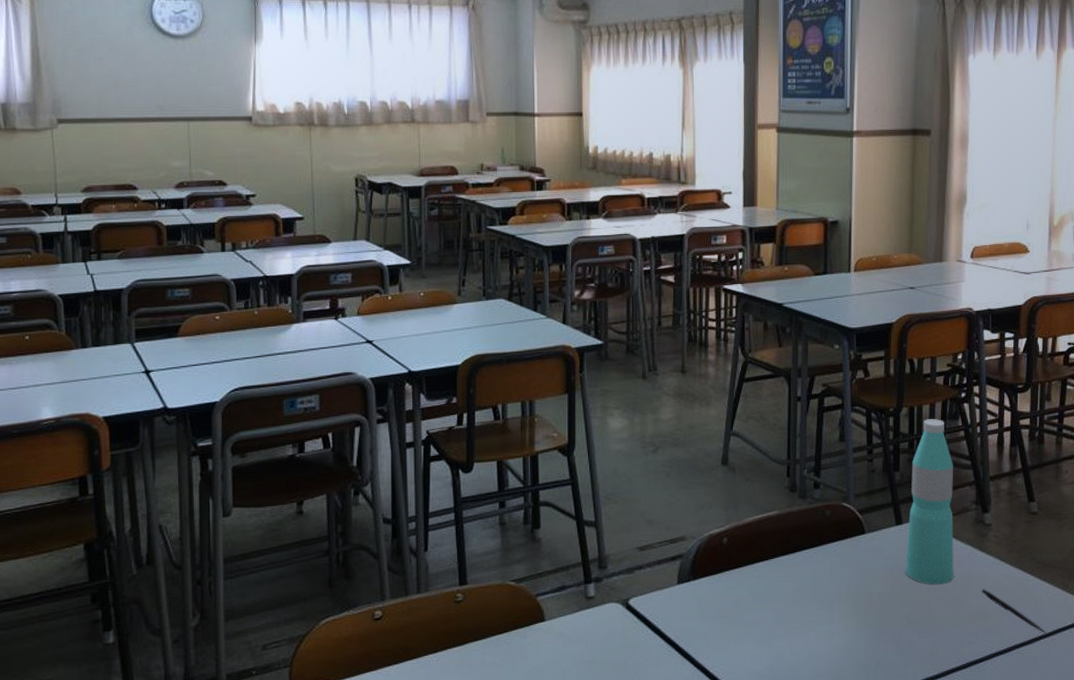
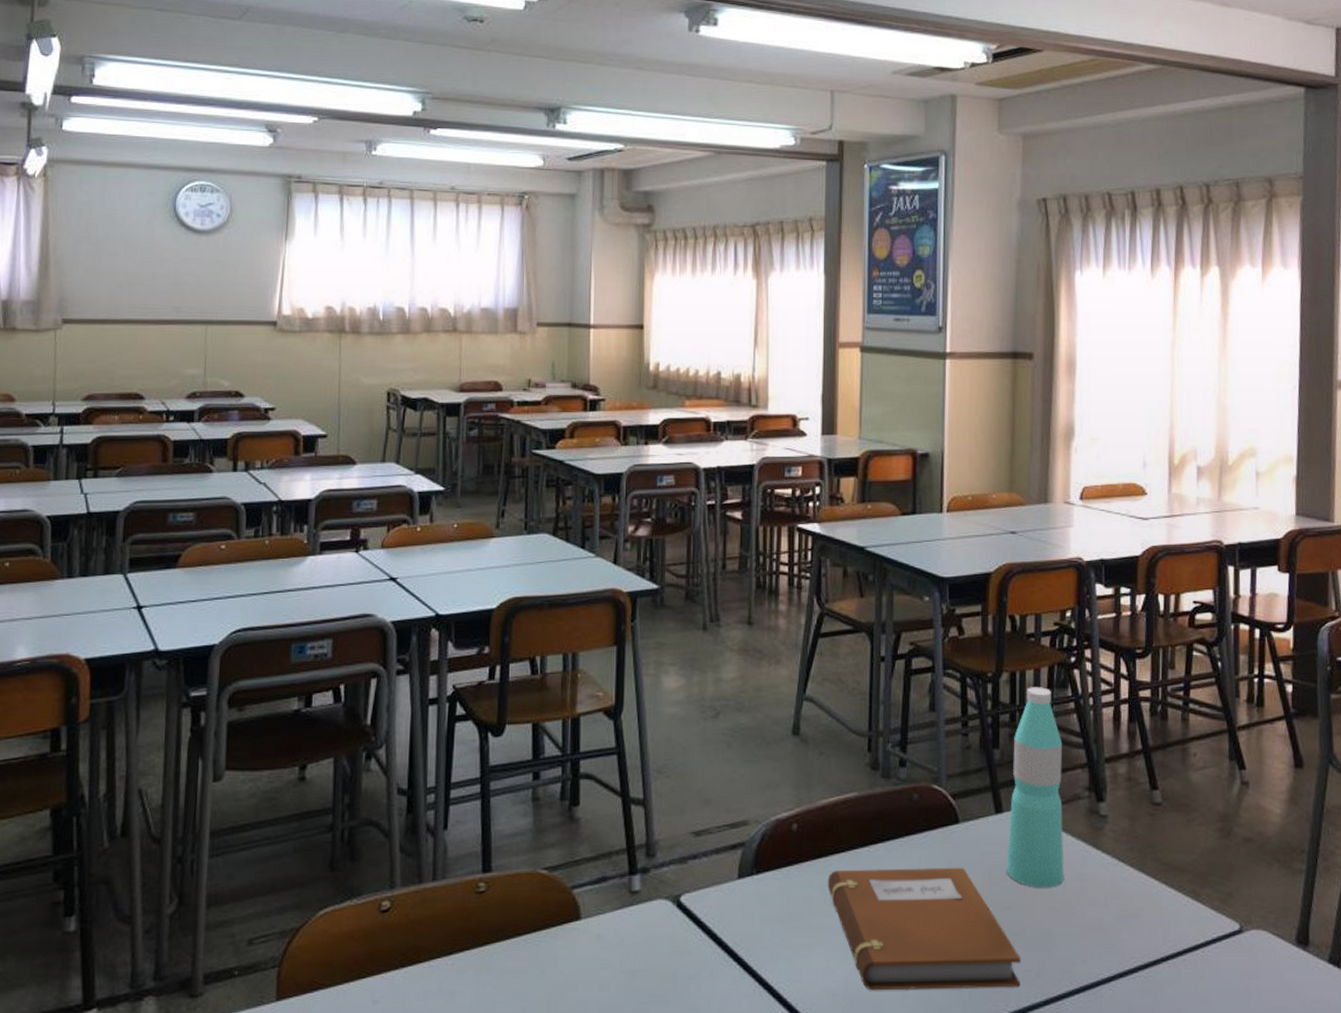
notebook: none [753,569,917,671] -> present [827,867,1021,991]
pen: present [981,589,1047,633] -> none [1096,895,1175,953]

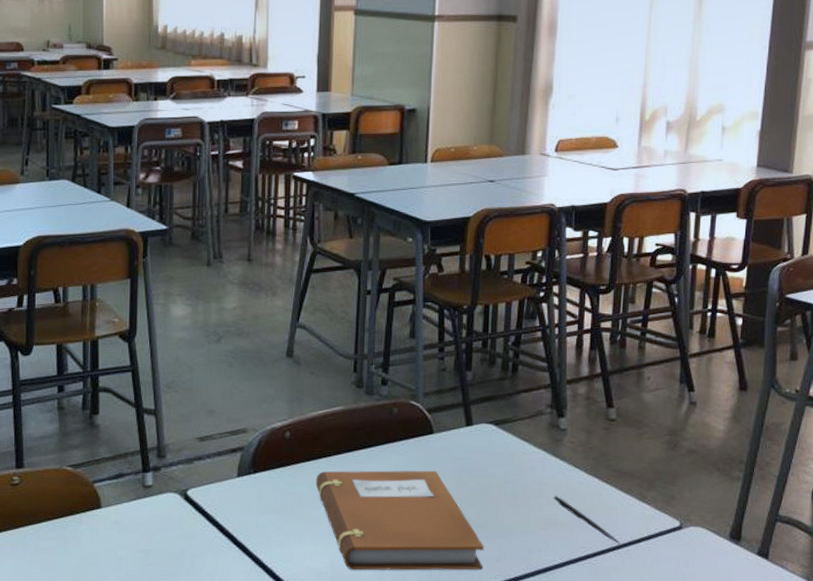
water bottle: present [1006,687,1064,888] -> none [474,318,529,489]
pen: none [1096,895,1175,953] -> present [553,495,621,544]

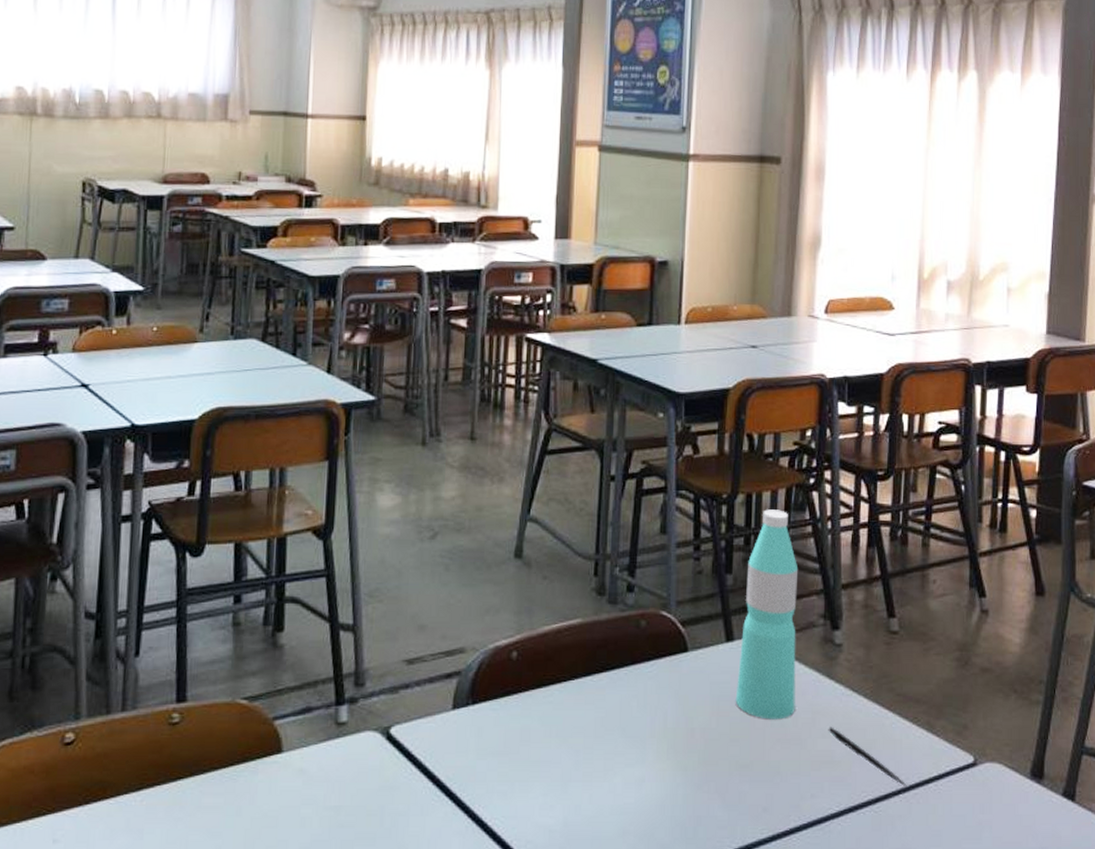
notebook: present [315,470,484,571] -> none [547,697,748,827]
water bottle: none [474,318,529,489] -> present [735,509,799,720]

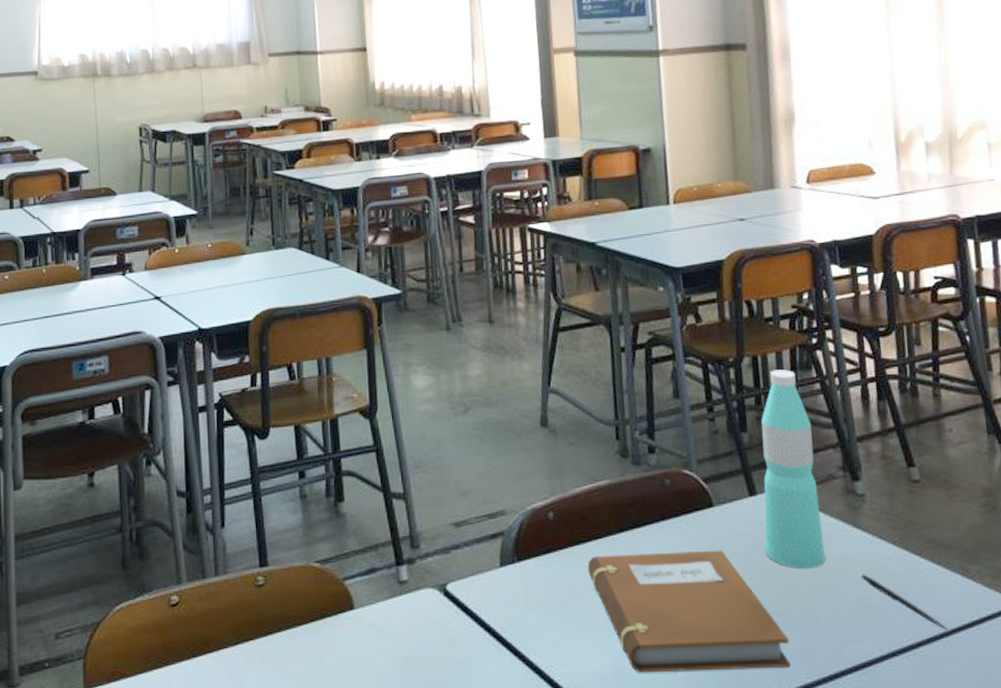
notebook: none [547,697,748,827] -> present [587,550,791,673]

